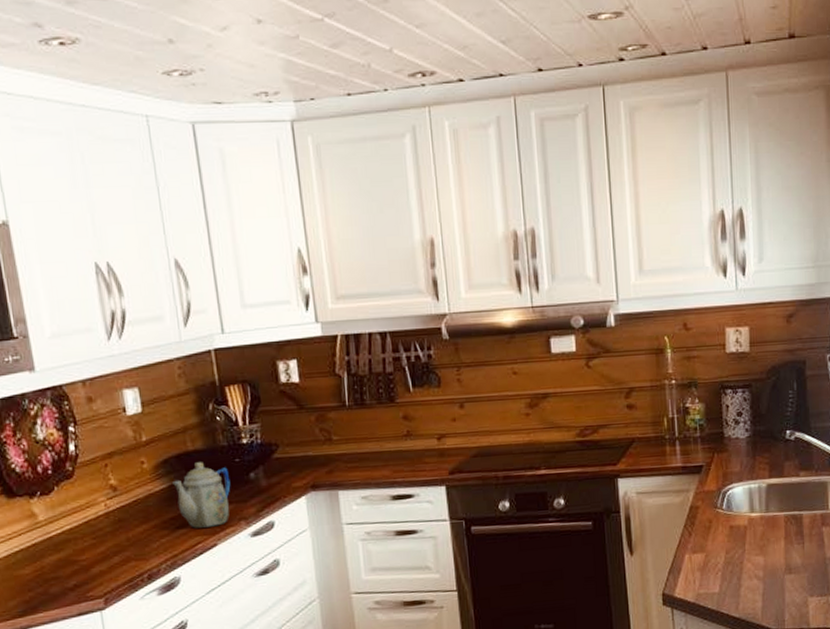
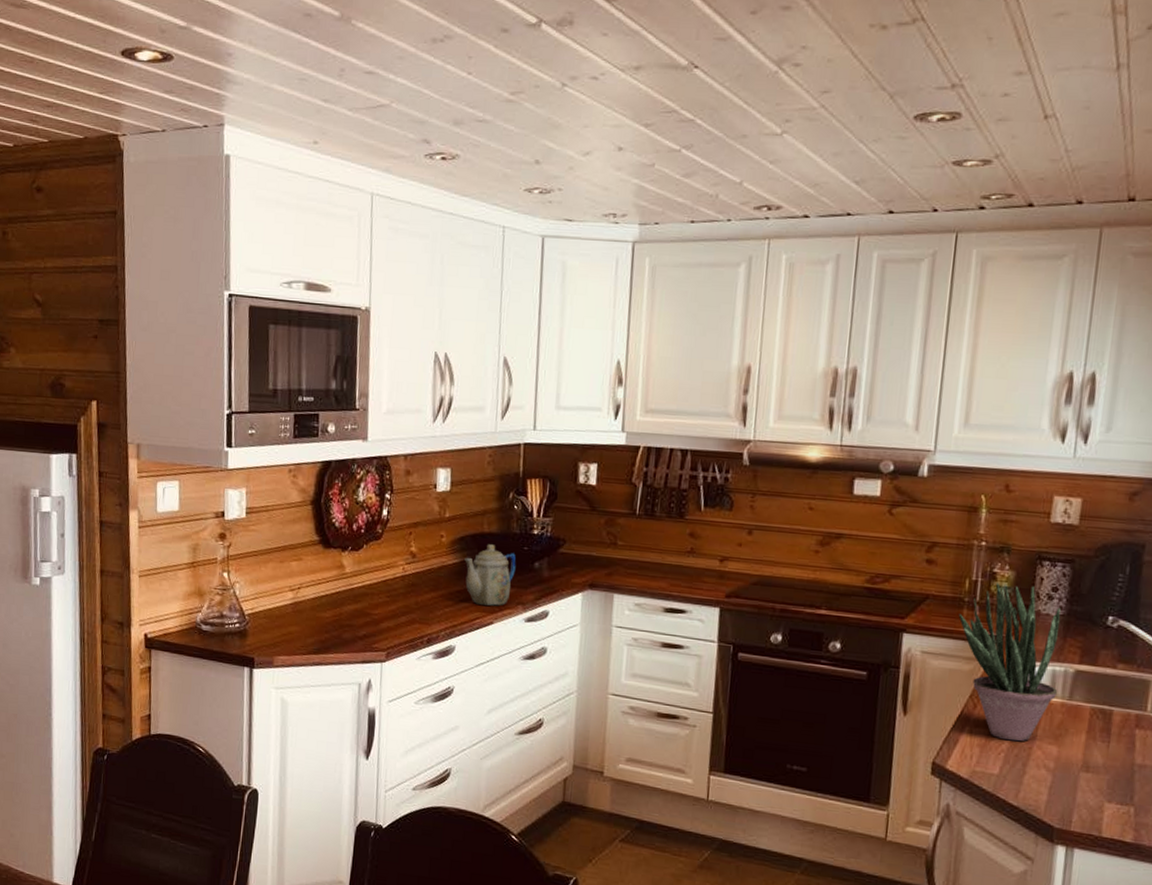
potted plant: none [663,414,756,560] -> present [958,583,1061,742]

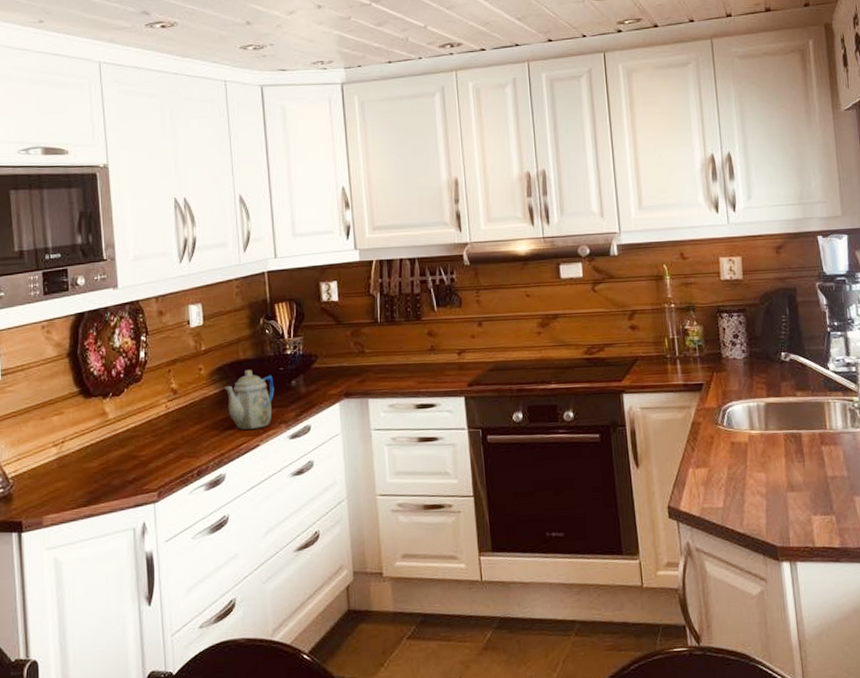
potted plant: present [958,583,1061,742] -> none [664,336,756,475]

